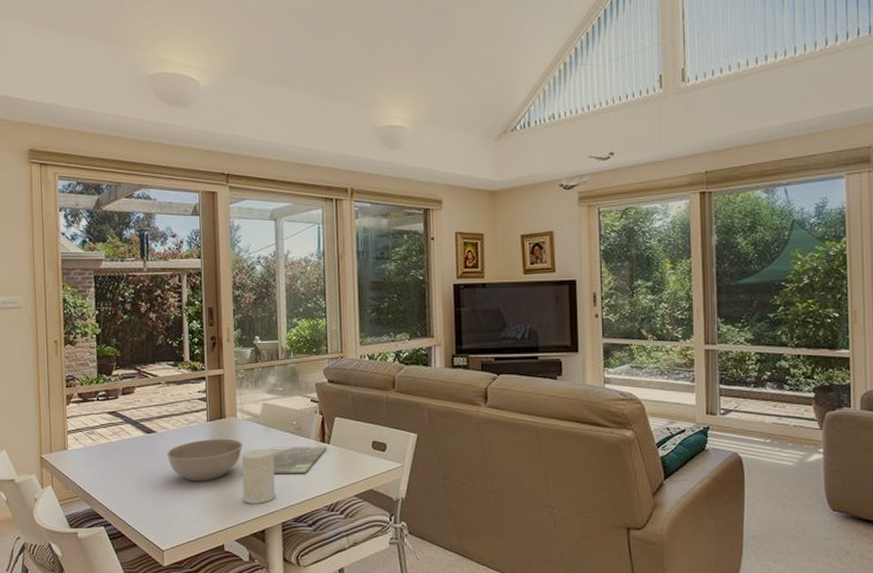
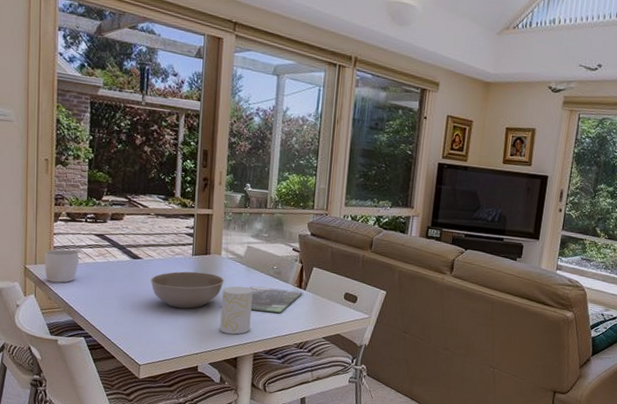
mug: none [59,432,94,469] -> present [45,249,80,283]

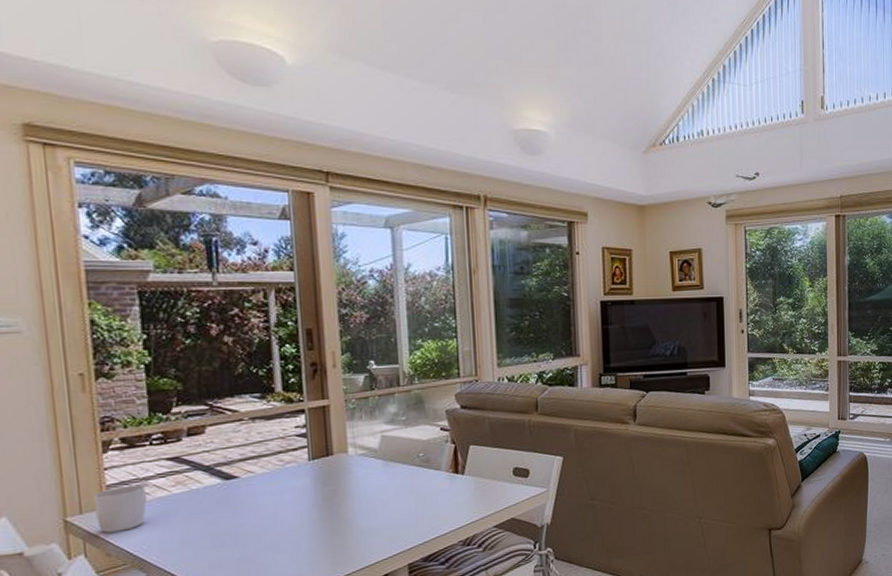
bowl: present [150,271,224,309] -> none [254,477,357,531]
cup: present [220,286,253,335] -> none [355,485,399,548]
magazine: present [249,286,303,314] -> none [391,477,462,513]

